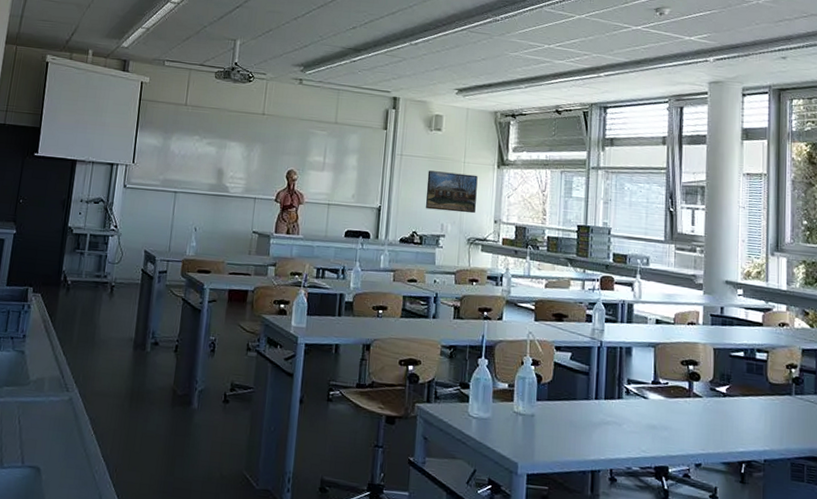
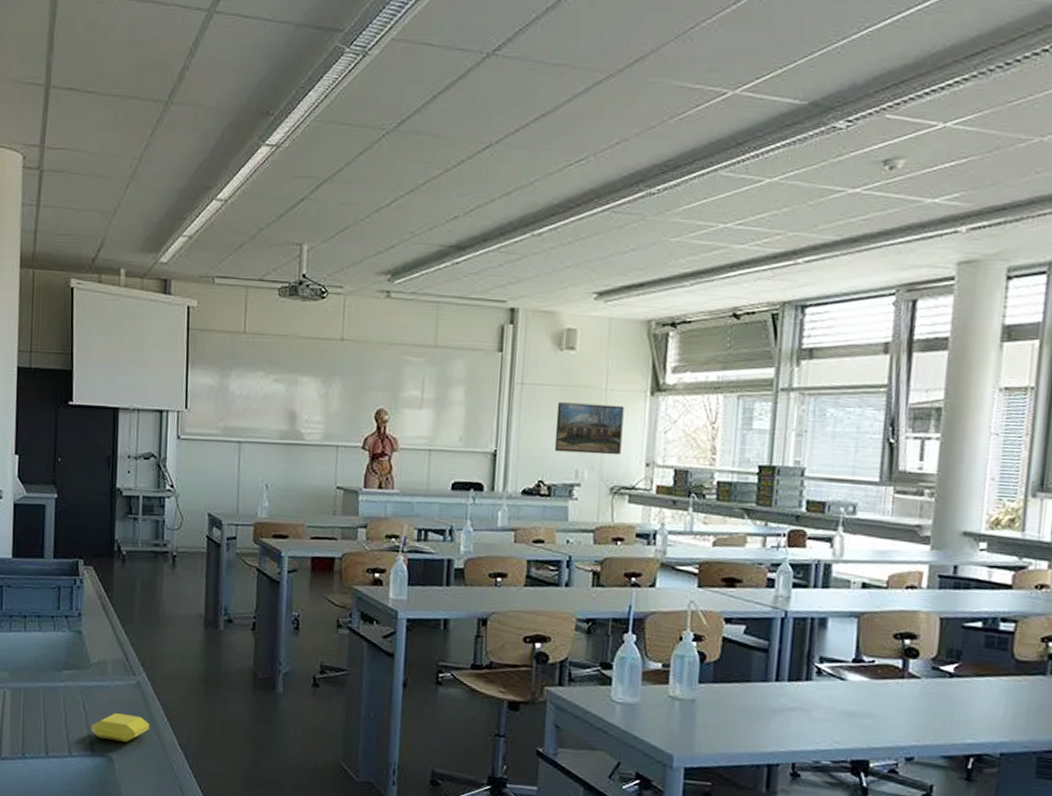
soap bar: none [23,426,77,454] -> present [91,713,150,742]

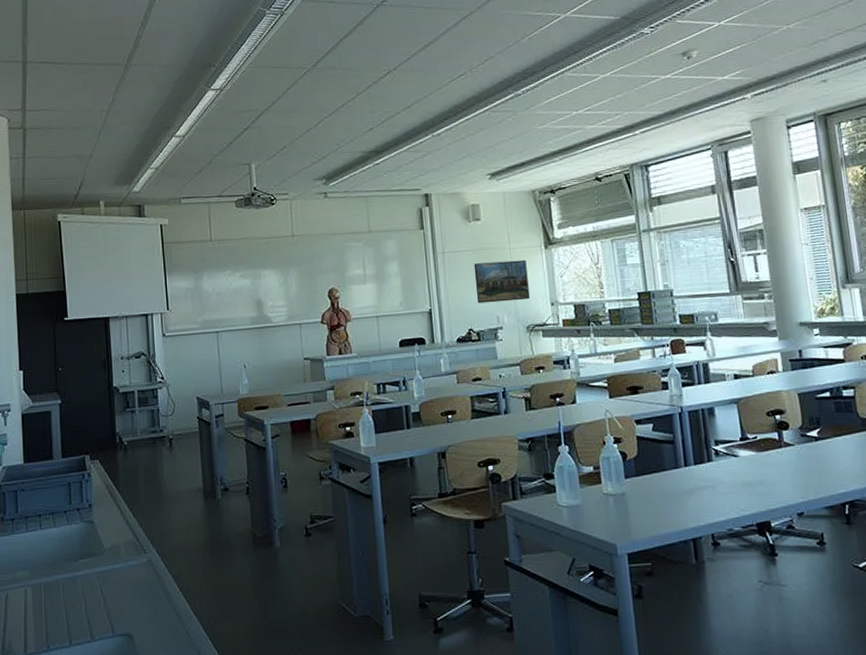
soap bar: present [91,713,150,742] -> none [109,591,164,619]

